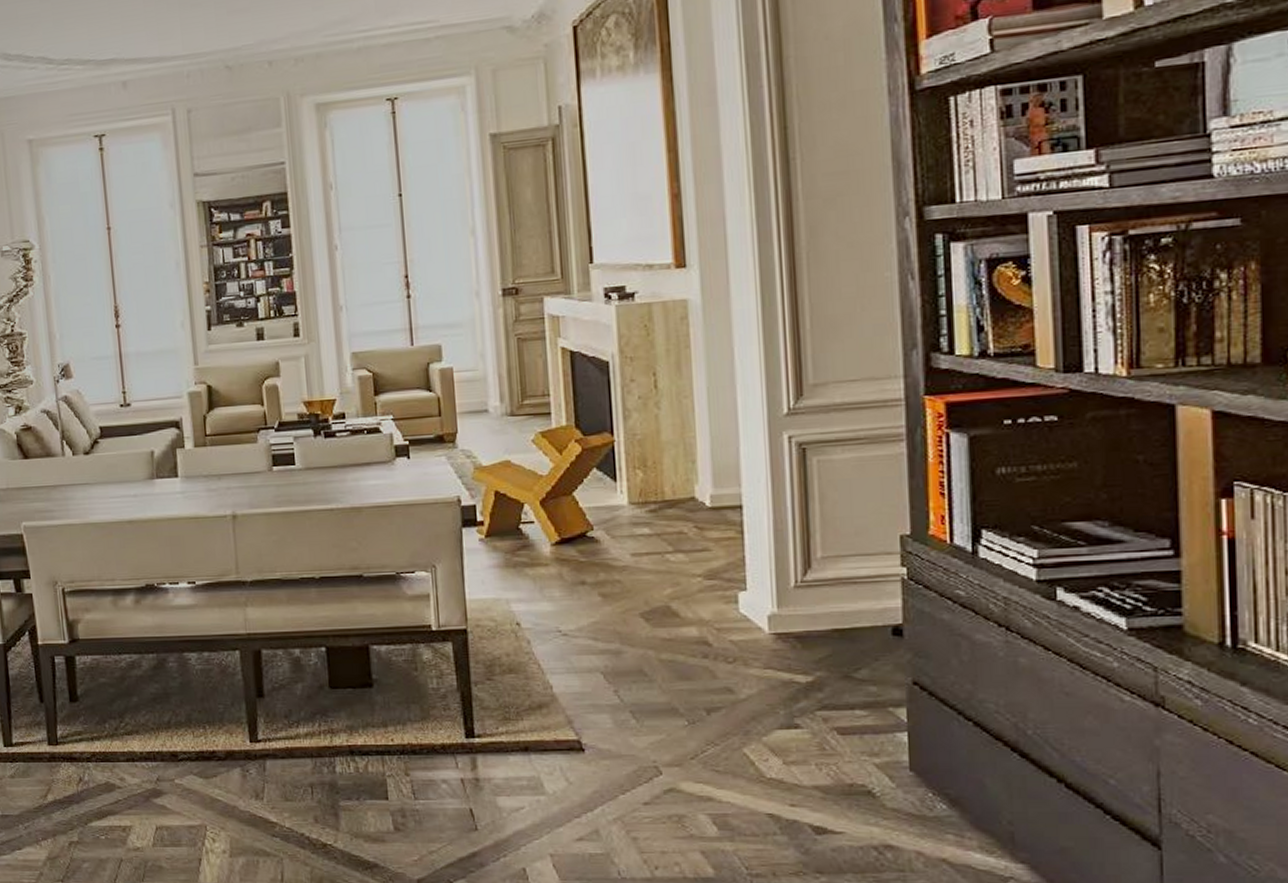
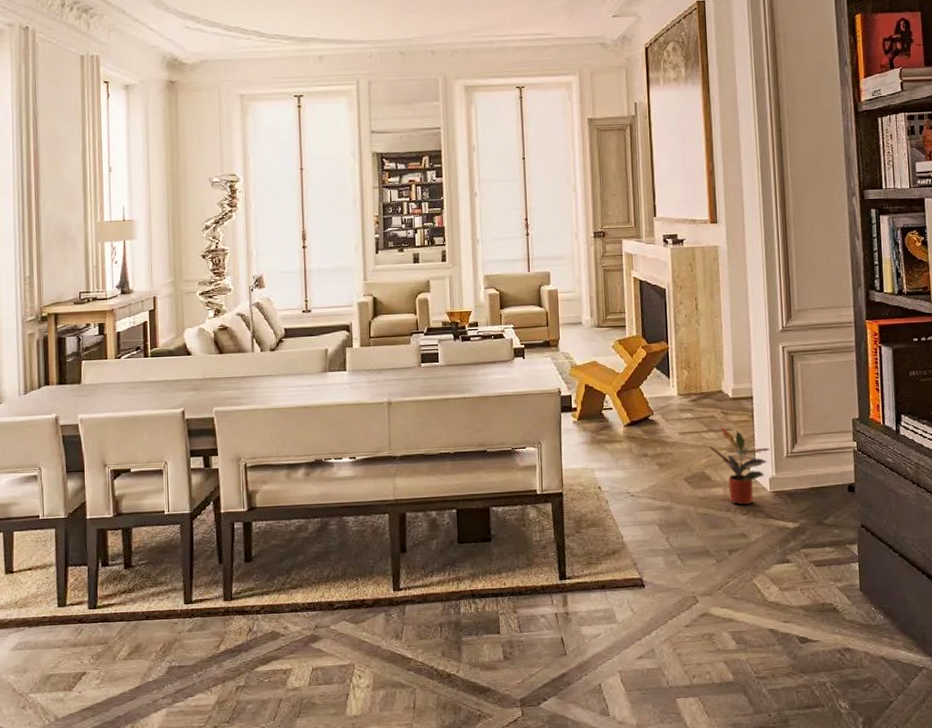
potted plant: none [674,546,770,649] -> present [708,427,771,504]

